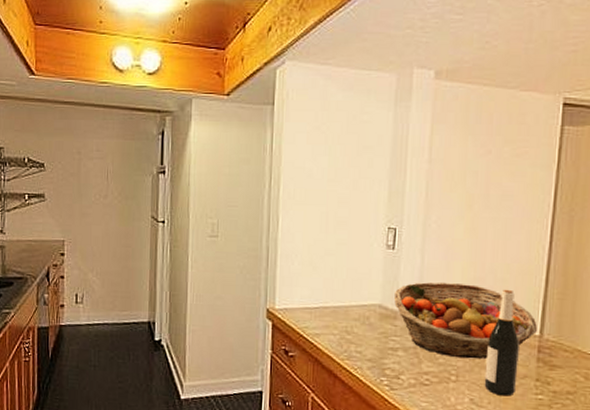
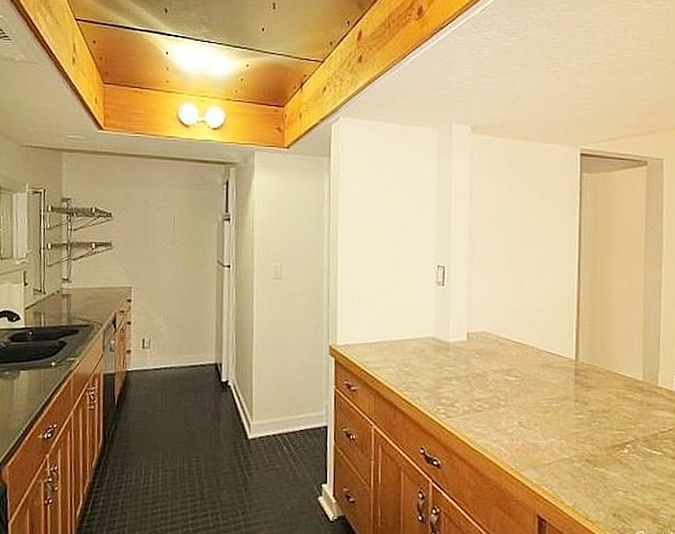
fruit basket: present [394,282,537,359] -> none [446,314,573,384]
wine bottle: present [484,289,520,397] -> none [530,318,559,418]

